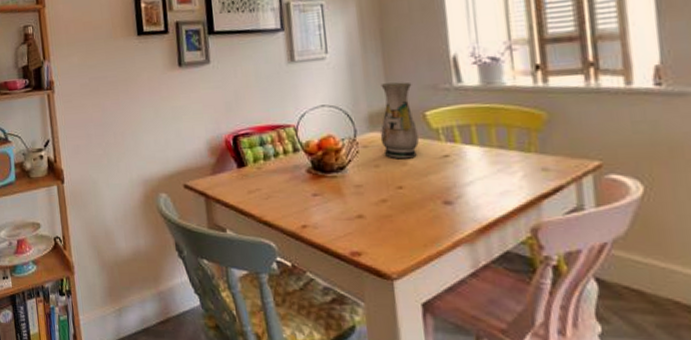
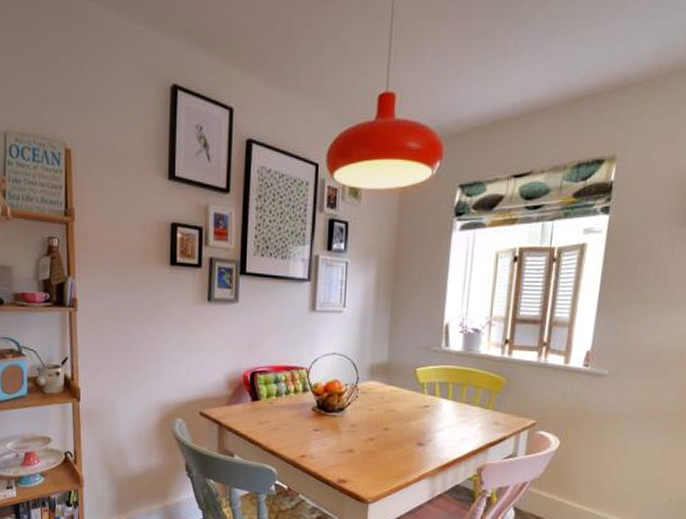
vase: present [380,82,419,159] -> none [377,340,410,406]

